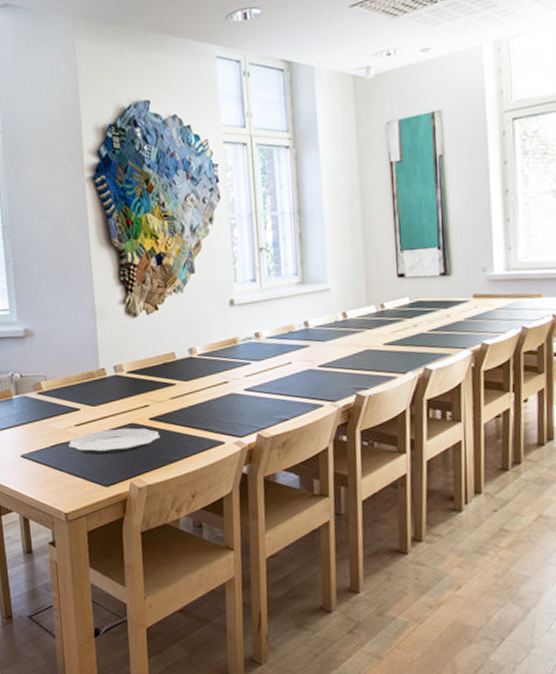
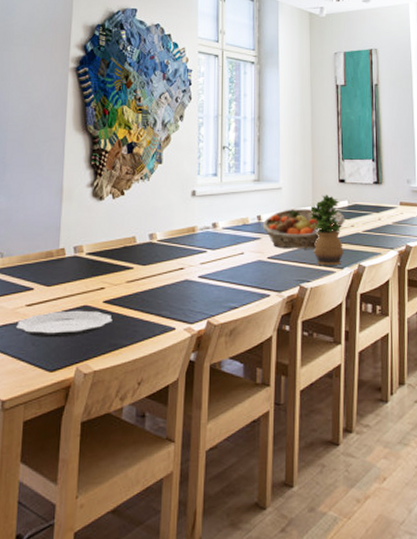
fruit basket: none [310,308,407,355] -> present [262,209,345,249]
potted plant: none [363,293,406,371] -> present [309,195,343,265]

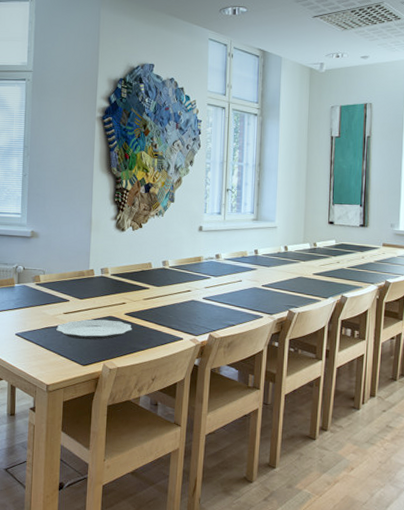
fruit basket: present [262,209,345,249] -> none [258,245,332,281]
potted plant: present [309,195,343,265] -> none [300,234,330,295]

